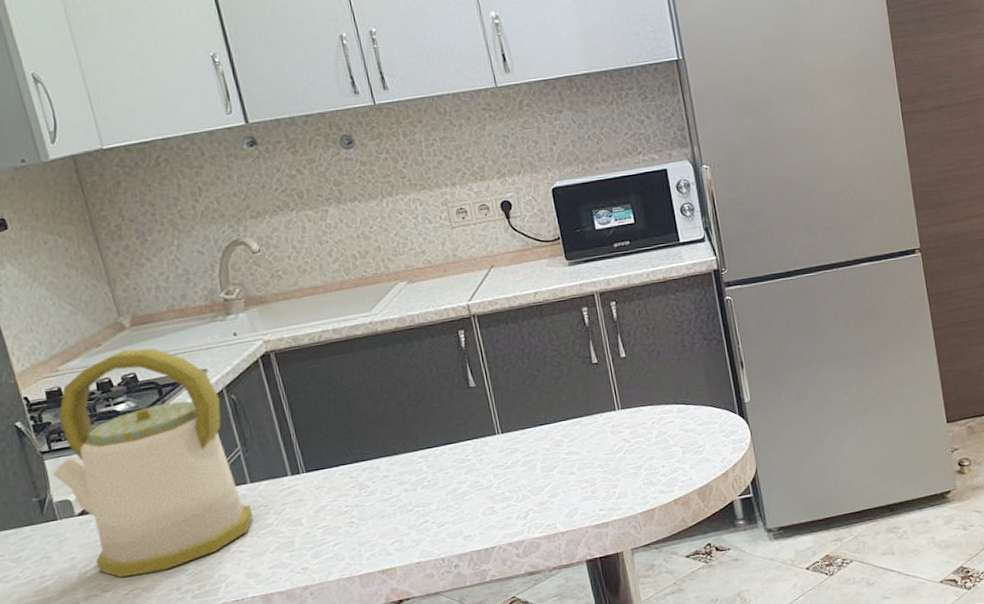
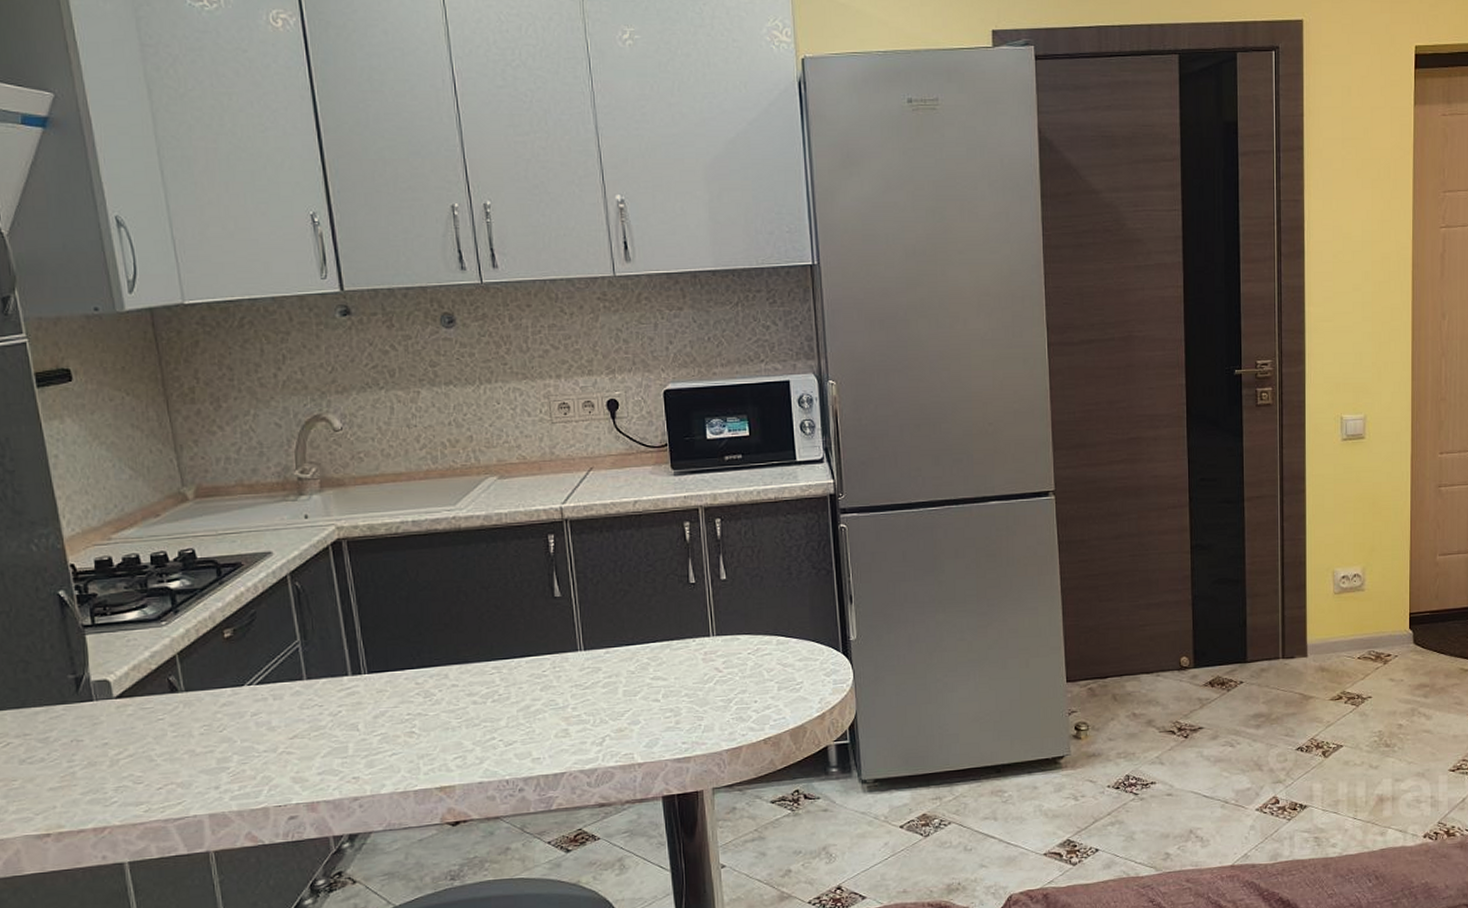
kettle: present [52,348,254,578] -> none [92,523,307,770]

